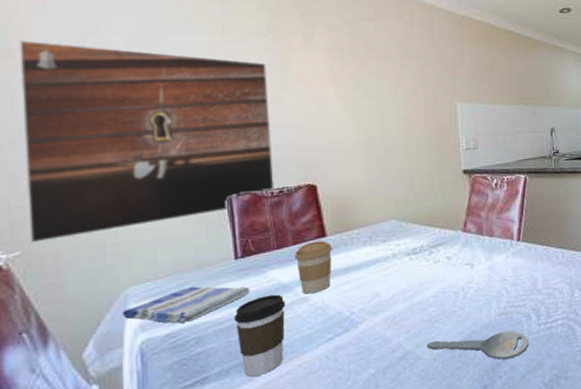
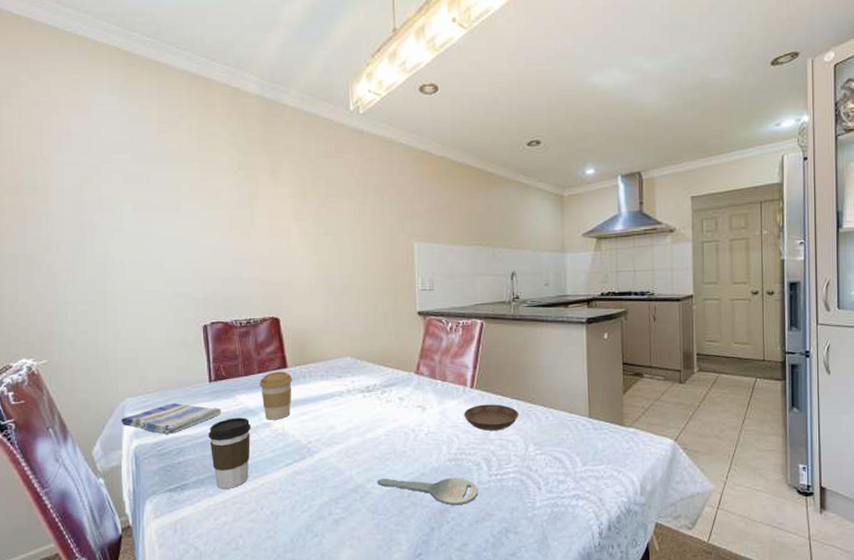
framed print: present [18,40,275,243] -> none [42,178,243,354]
saucer: none [512,254,564,281] -> present [464,404,519,431]

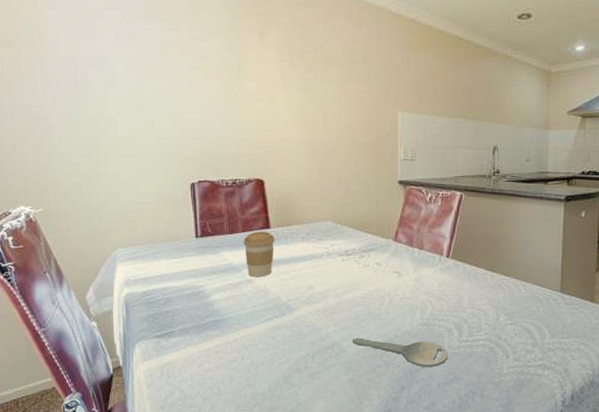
dish towel: present [121,403,222,434] -> none [113,256,207,284]
coffee cup: present [208,417,251,490] -> none [193,272,234,339]
saucer: present [464,404,519,431] -> none [439,274,493,299]

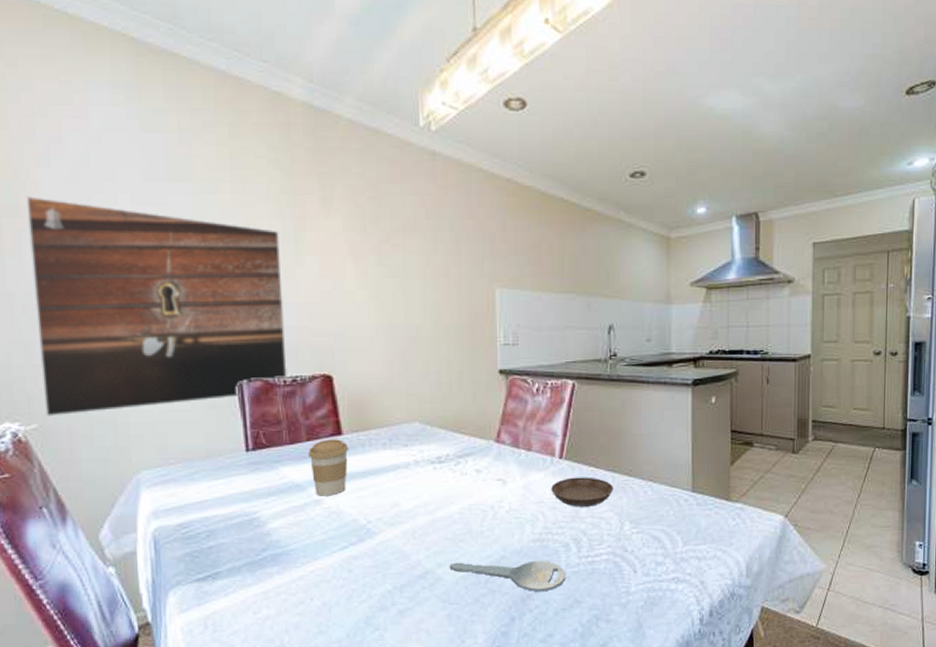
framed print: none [38,31,229,203] -> present [25,196,287,417]
saucer: none [439,274,493,299] -> present [551,477,614,507]

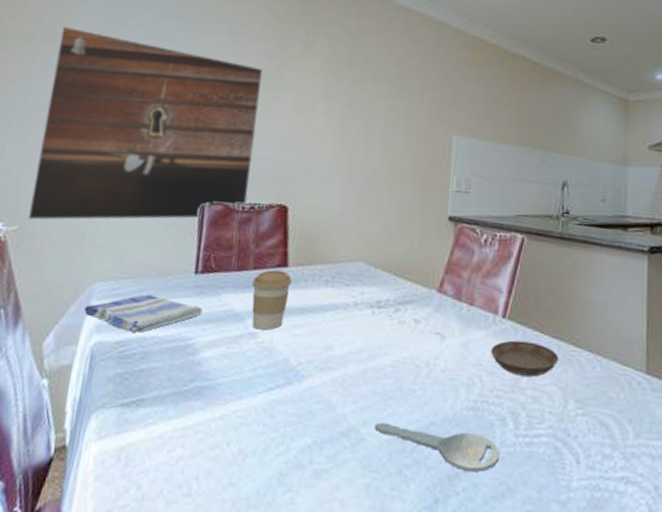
dish towel: none [135,477,262,514] -> present [84,295,203,333]

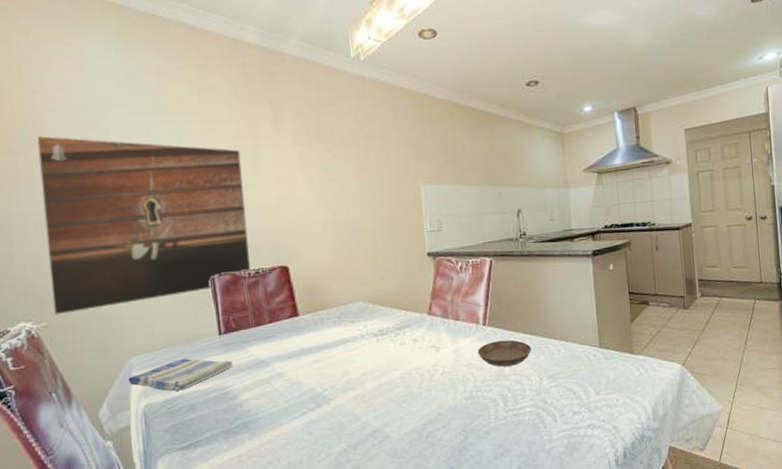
coffee cup: present [252,270,293,330] -> none [271,320,305,370]
key: present [374,422,500,472] -> none [394,415,496,444]

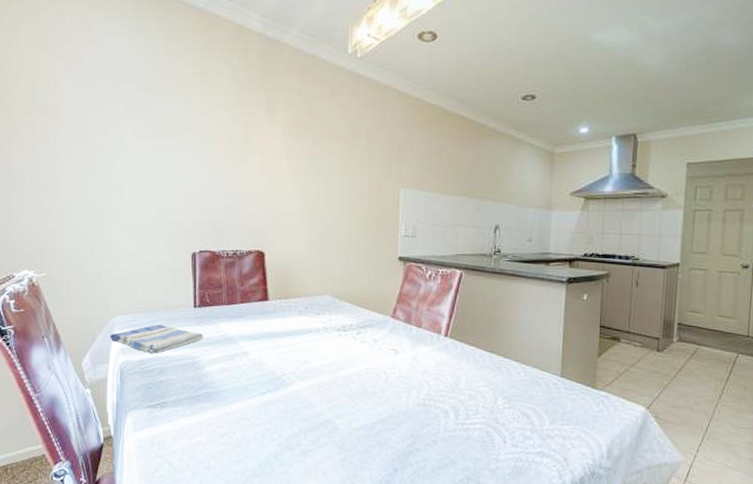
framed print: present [36,135,251,315] -> none [52,101,233,269]
saucer: present [478,340,532,367] -> none [436,353,491,381]

